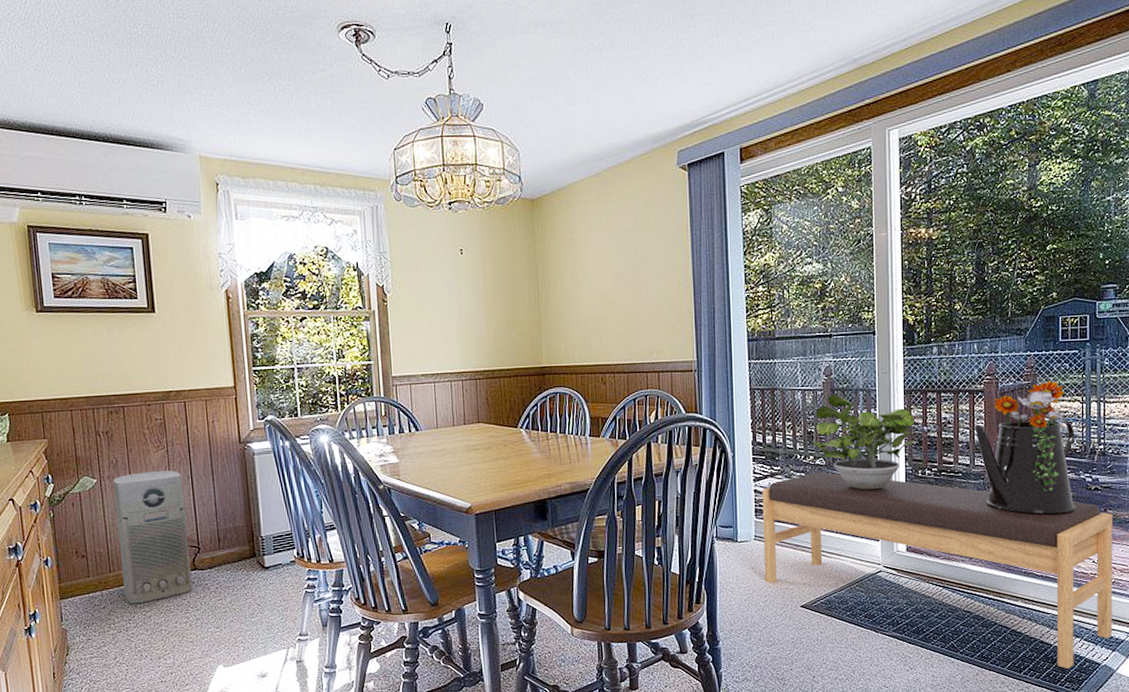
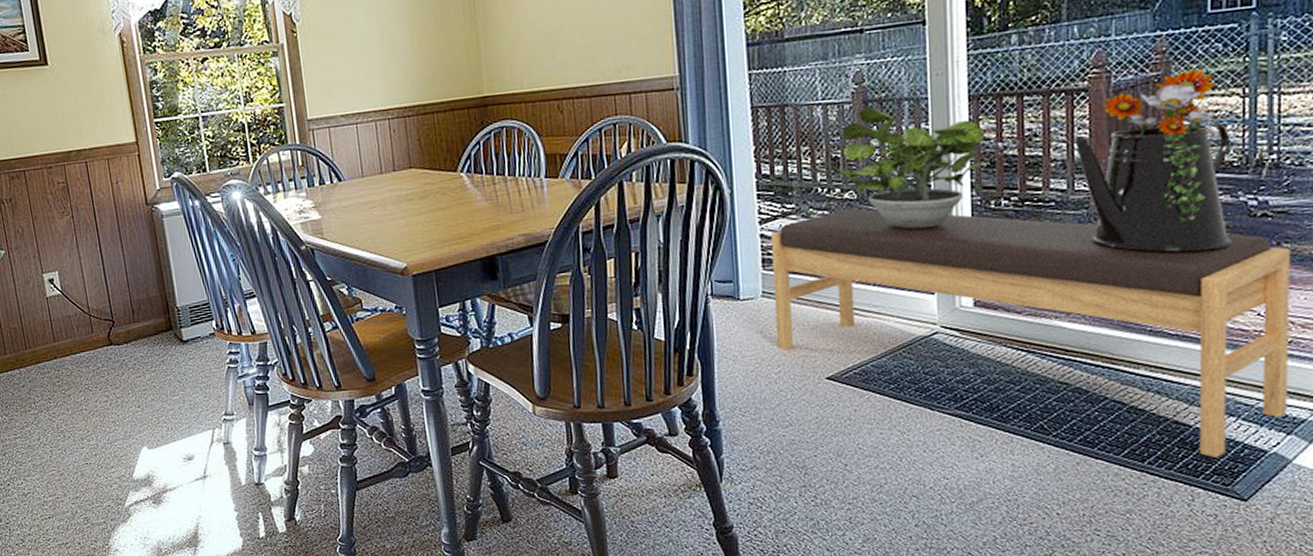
air purifier: present [113,470,193,604] -> none [20,238,110,383]

